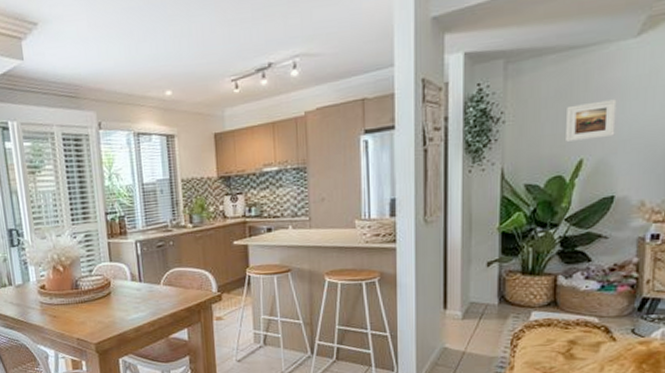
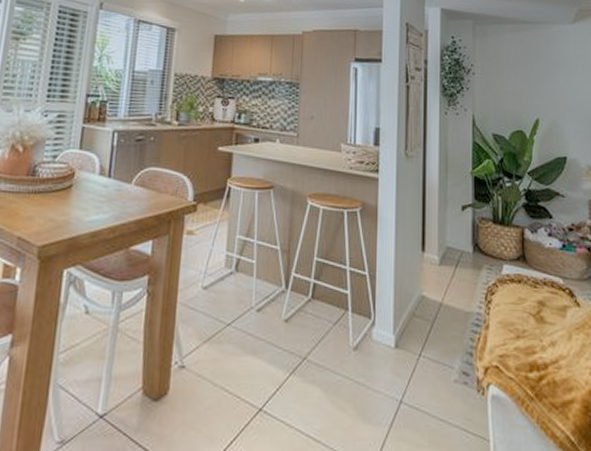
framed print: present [566,99,617,142] -> none [524,70,563,103]

